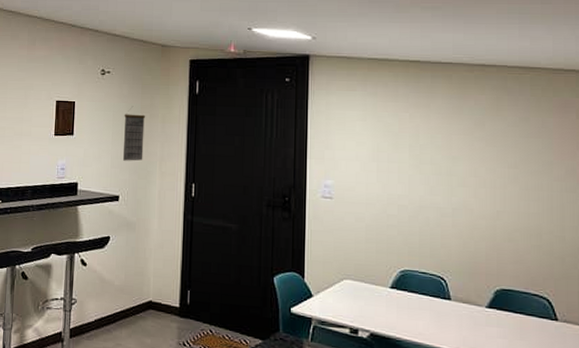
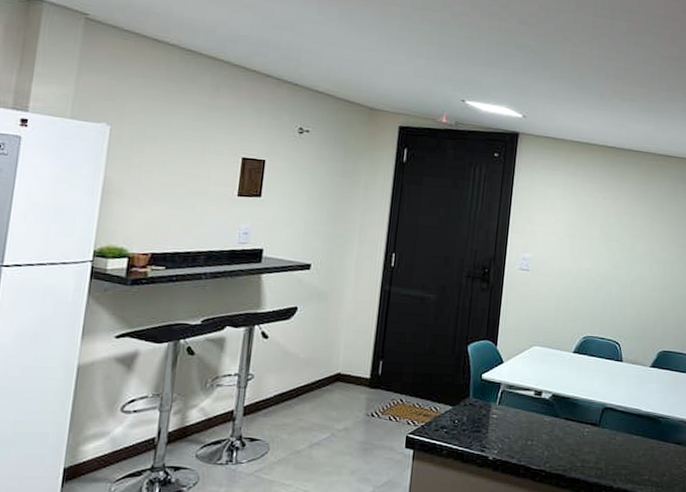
calendar: present [122,106,146,161] -> none [317,169,347,228]

